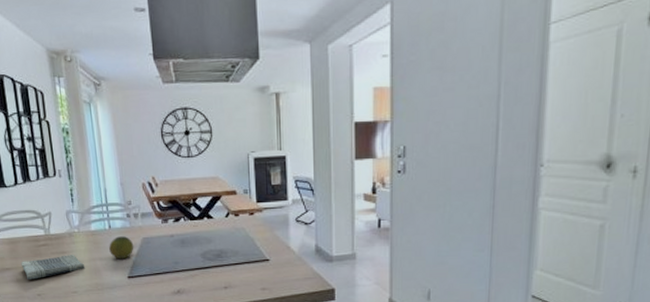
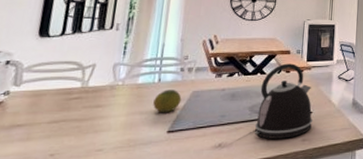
dish towel: present [21,255,86,279] -> none [39,109,121,137]
kettle: none [209,205,272,287] -> present [254,63,313,139]

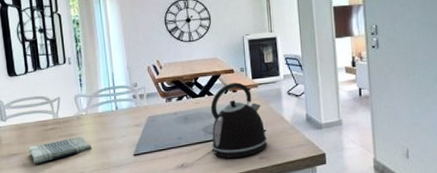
dish towel: none [39,109,121,137] -> present [28,137,92,164]
fruit: present [153,90,182,113] -> none [115,116,140,138]

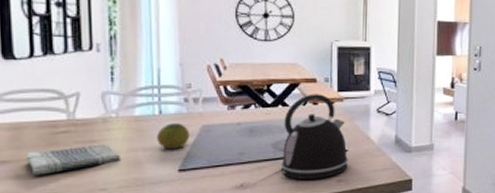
fruit: none [115,116,140,138] -> present [157,123,190,150]

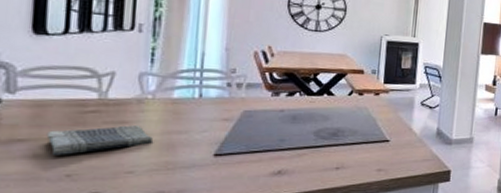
fruit: present [157,123,190,150] -> none [194,107,230,134]
kettle: present [280,94,349,179] -> none [321,84,391,168]

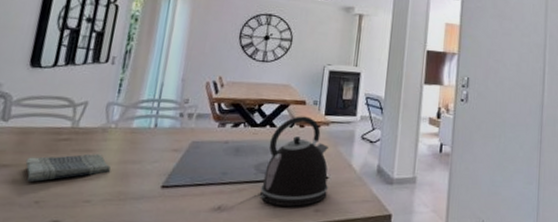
kettle: none [321,84,391,168] -> present [260,116,329,207]

